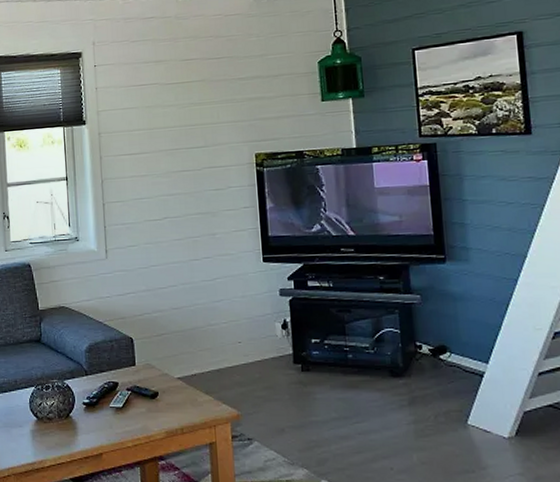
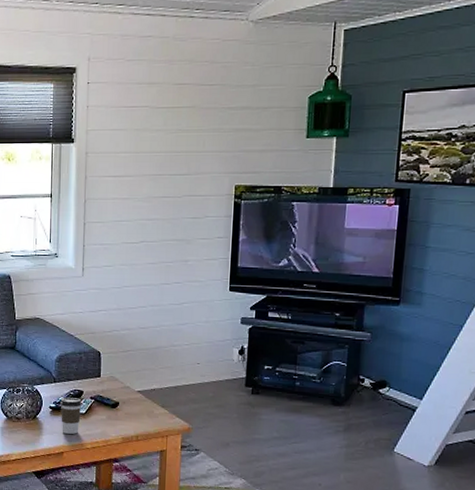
coffee cup: none [94,391,118,432] -> present [60,397,82,434]

